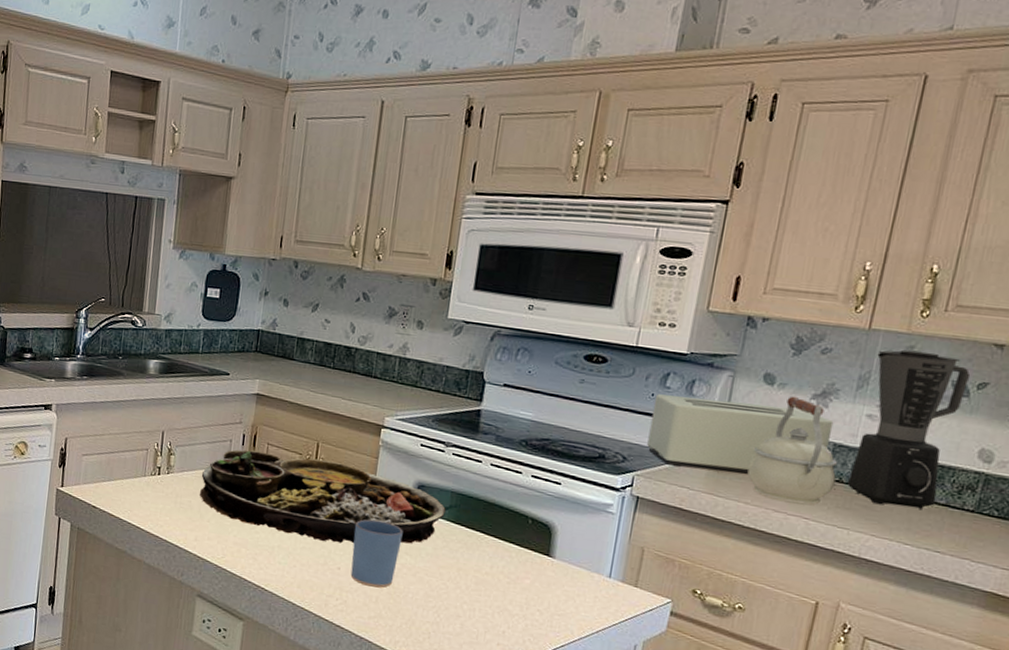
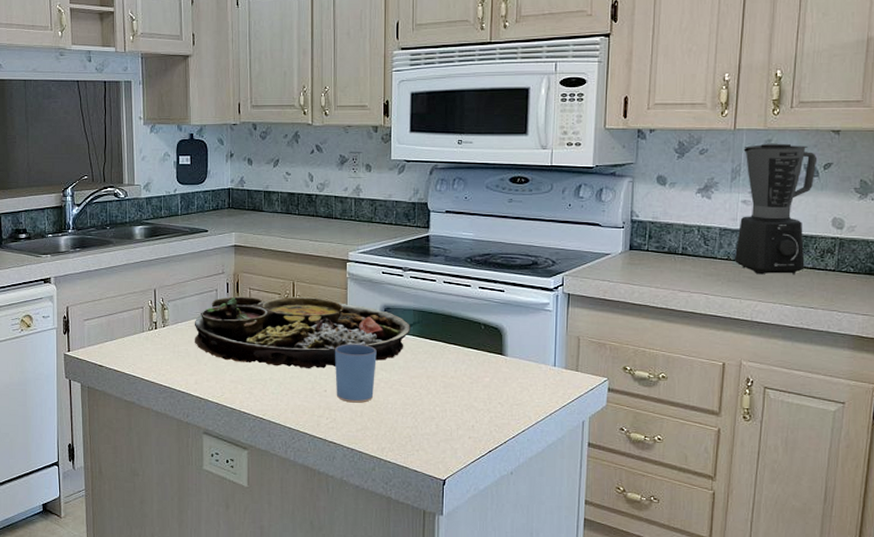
toaster: present [647,394,834,475] -> none [571,202,717,264]
kettle: present [747,396,838,506] -> none [653,192,725,283]

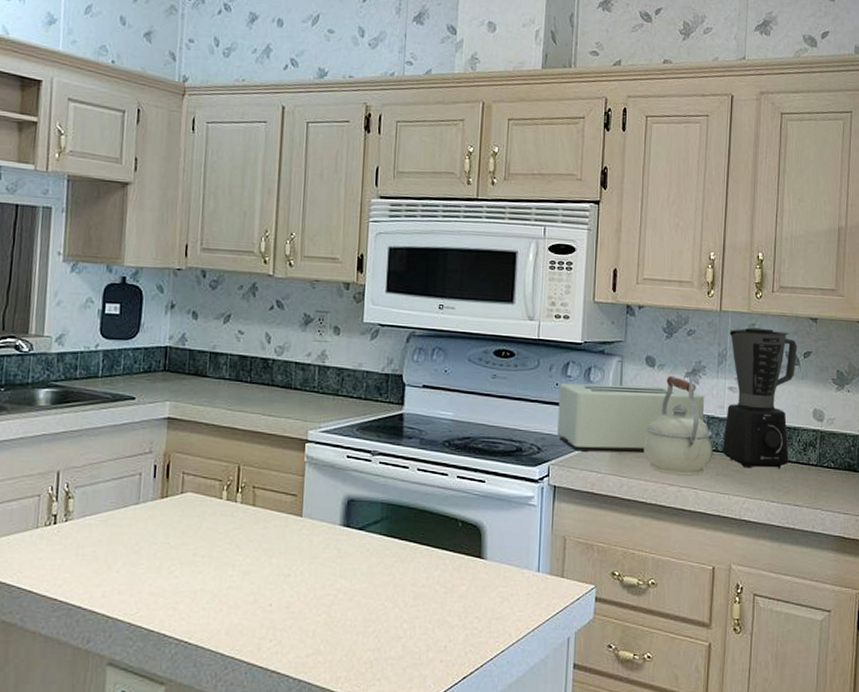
food platter: present [194,296,410,369] -> none [106,482,377,577]
mug: present [334,343,377,403] -> none [283,544,336,620]
toaster: none [571,202,717,264] -> present [557,383,705,454]
kettle: none [653,192,725,283] -> present [642,375,713,476]

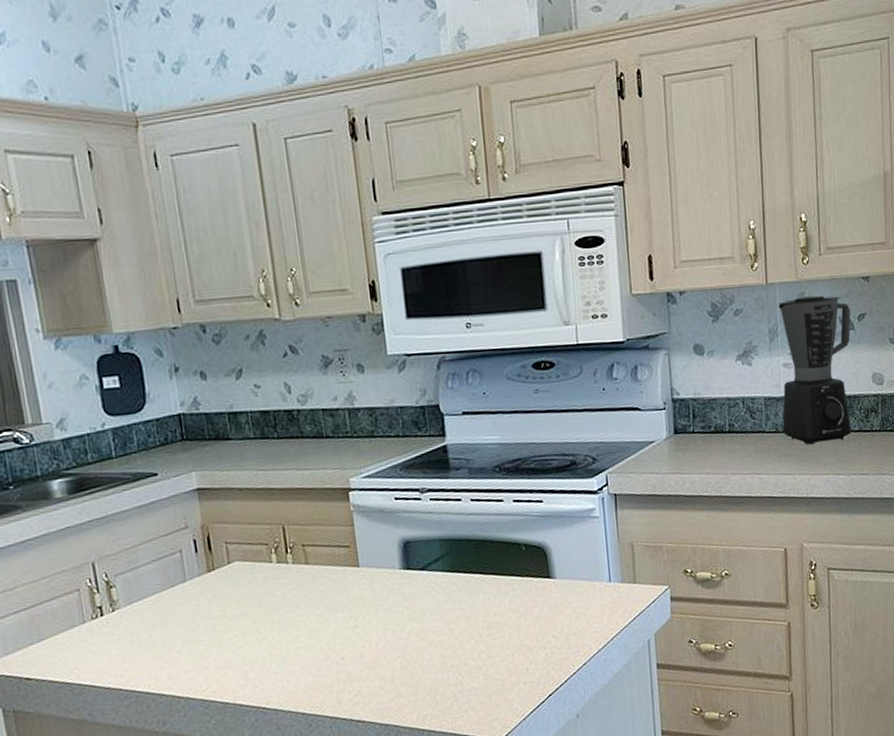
toaster: present [557,383,705,454] -> none [606,372,760,456]
kettle: present [642,375,713,476] -> none [700,361,774,464]

